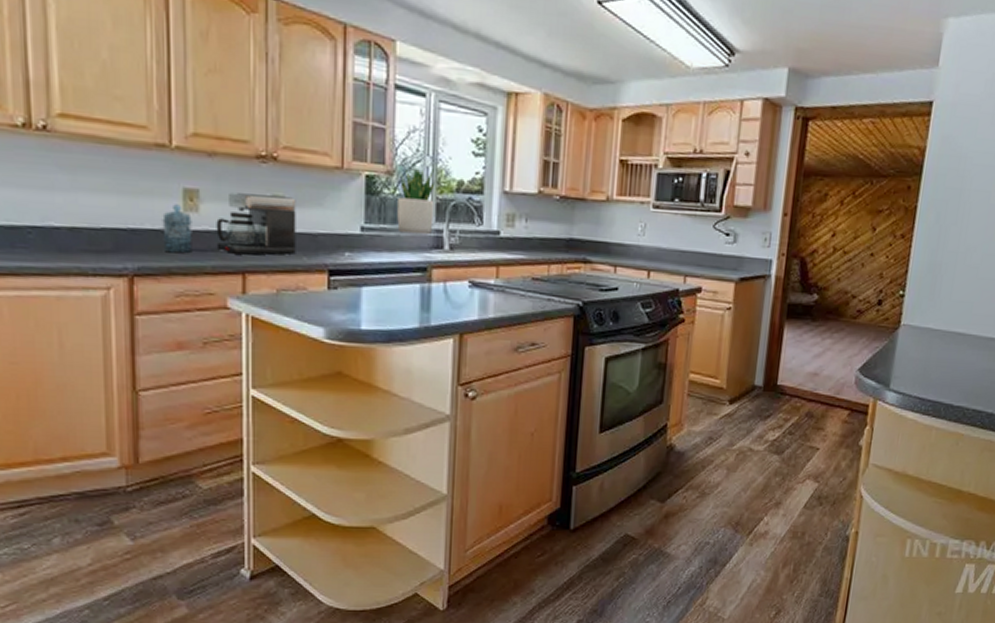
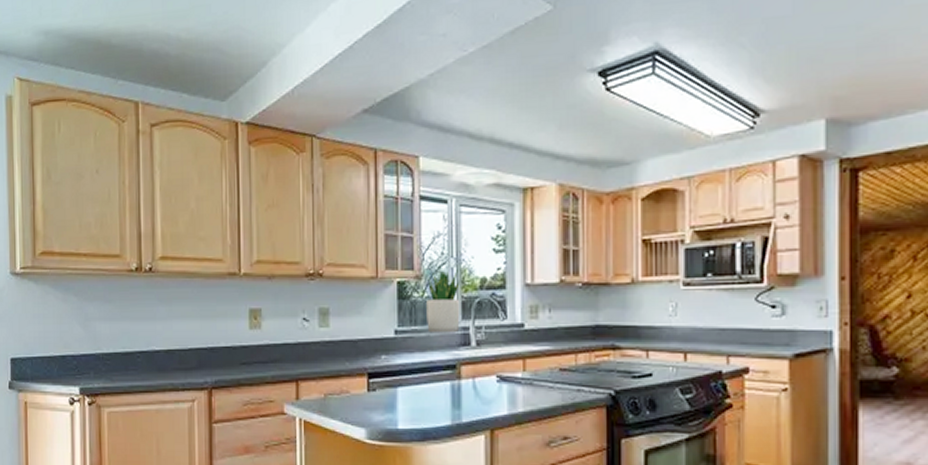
canister: present [162,204,193,254] -> none [233,323,257,366]
coffee maker: present [216,192,296,255] -> none [275,308,340,364]

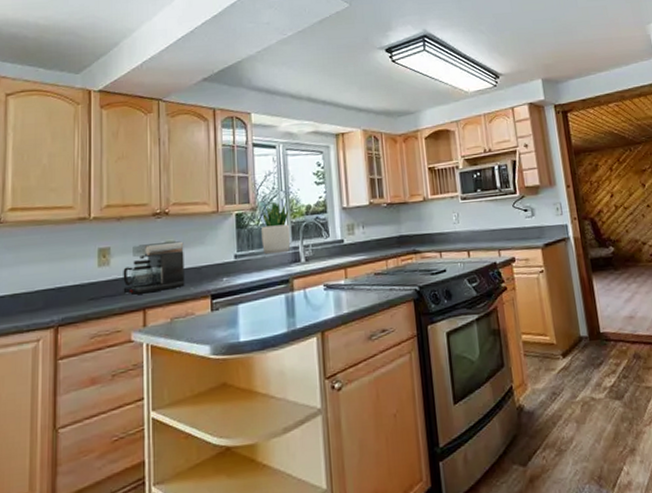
coffee maker: none [275,308,340,364] -> present [123,241,185,295]

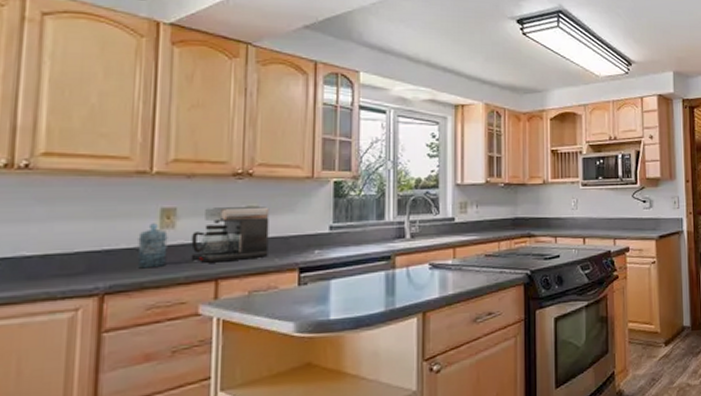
canister: none [82,262,105,303] -> present [137,223,168,269]
planter: present [261,199,291,255] -> none [363,169,396,228]

